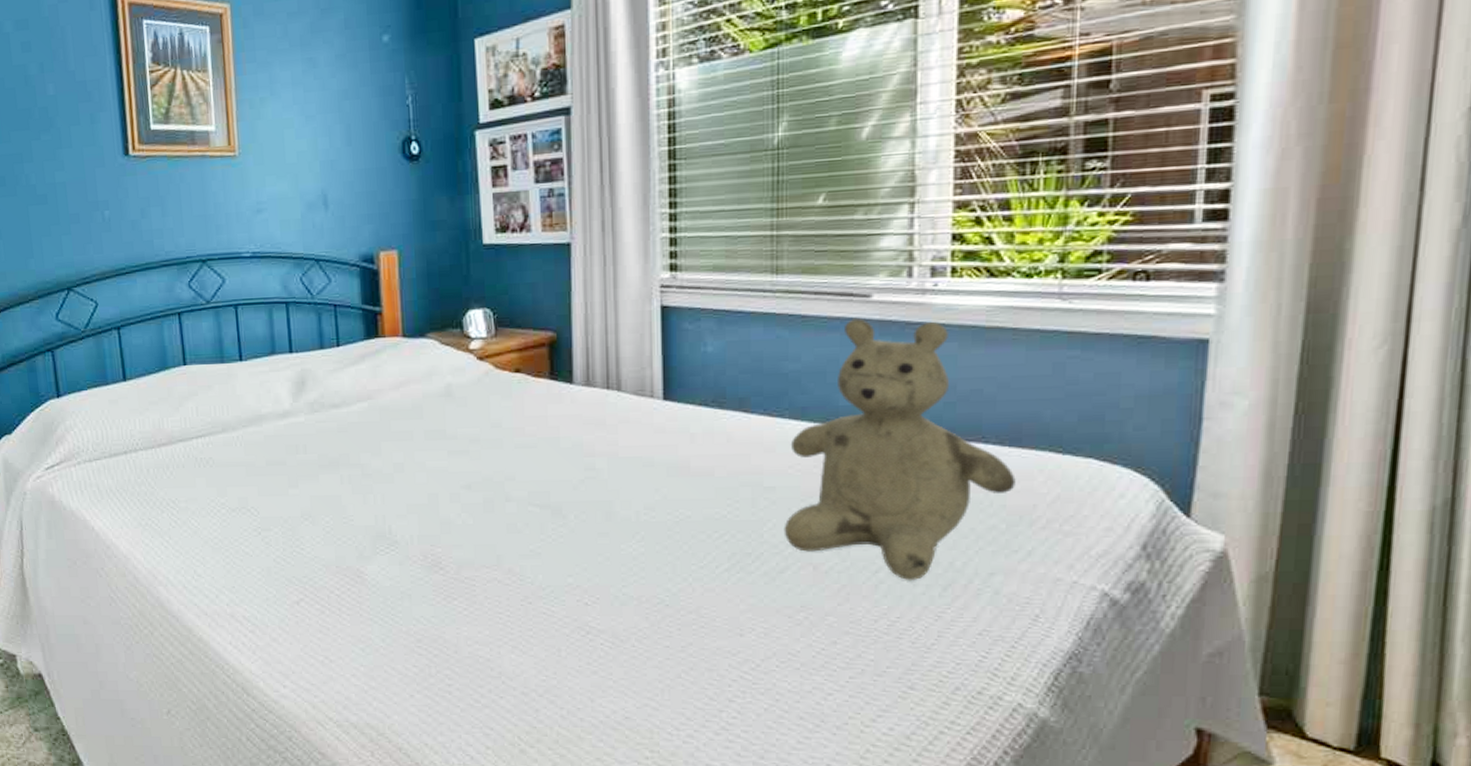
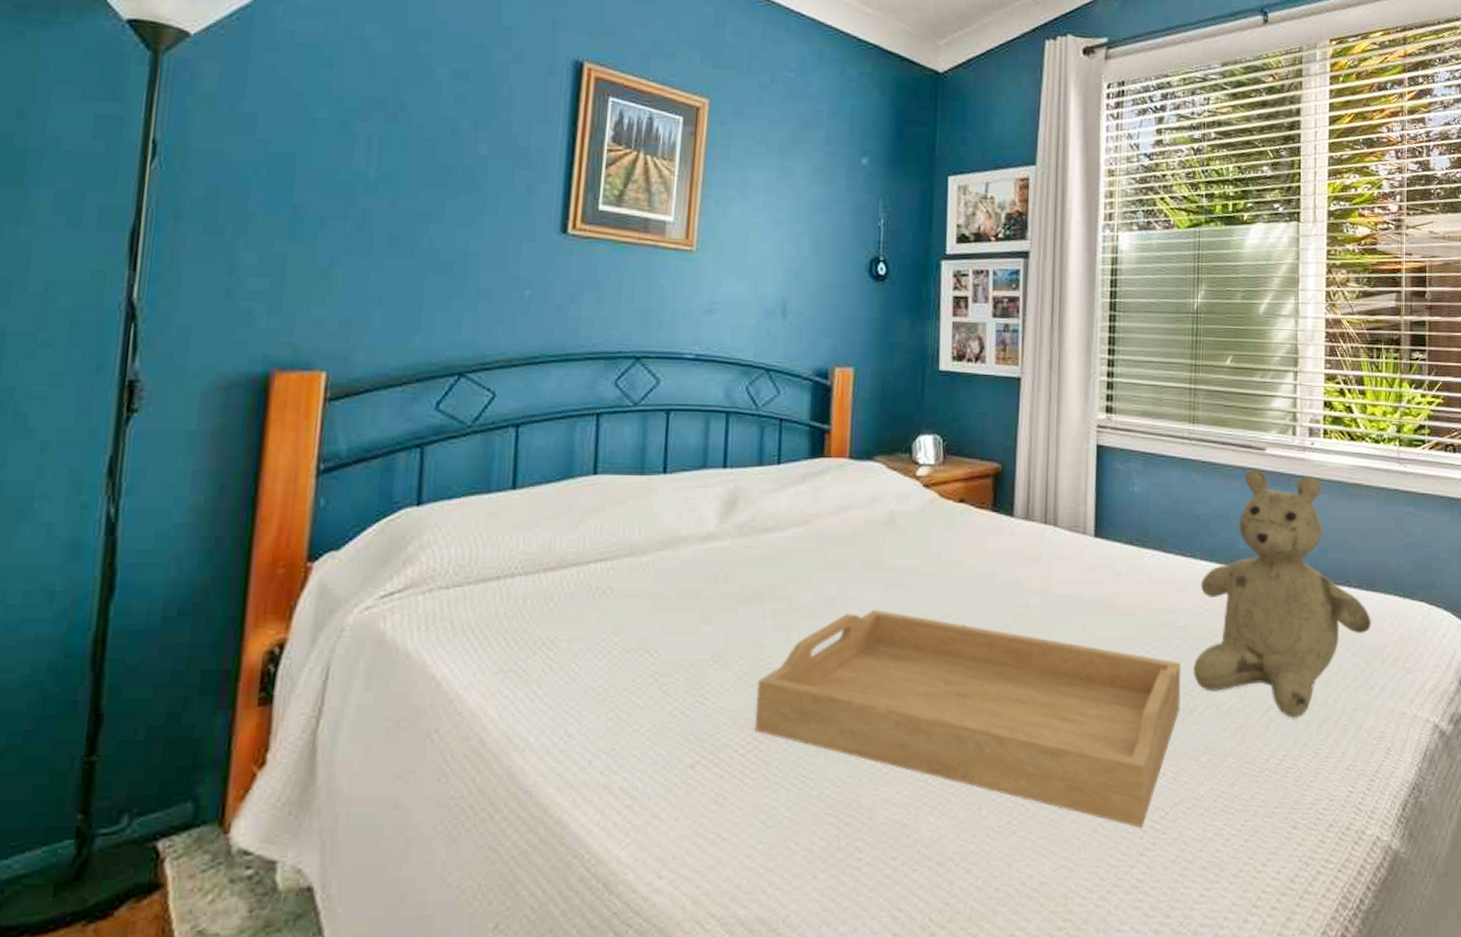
serving tray: none [343,474,770,677] -> present [755,610,1181,828]

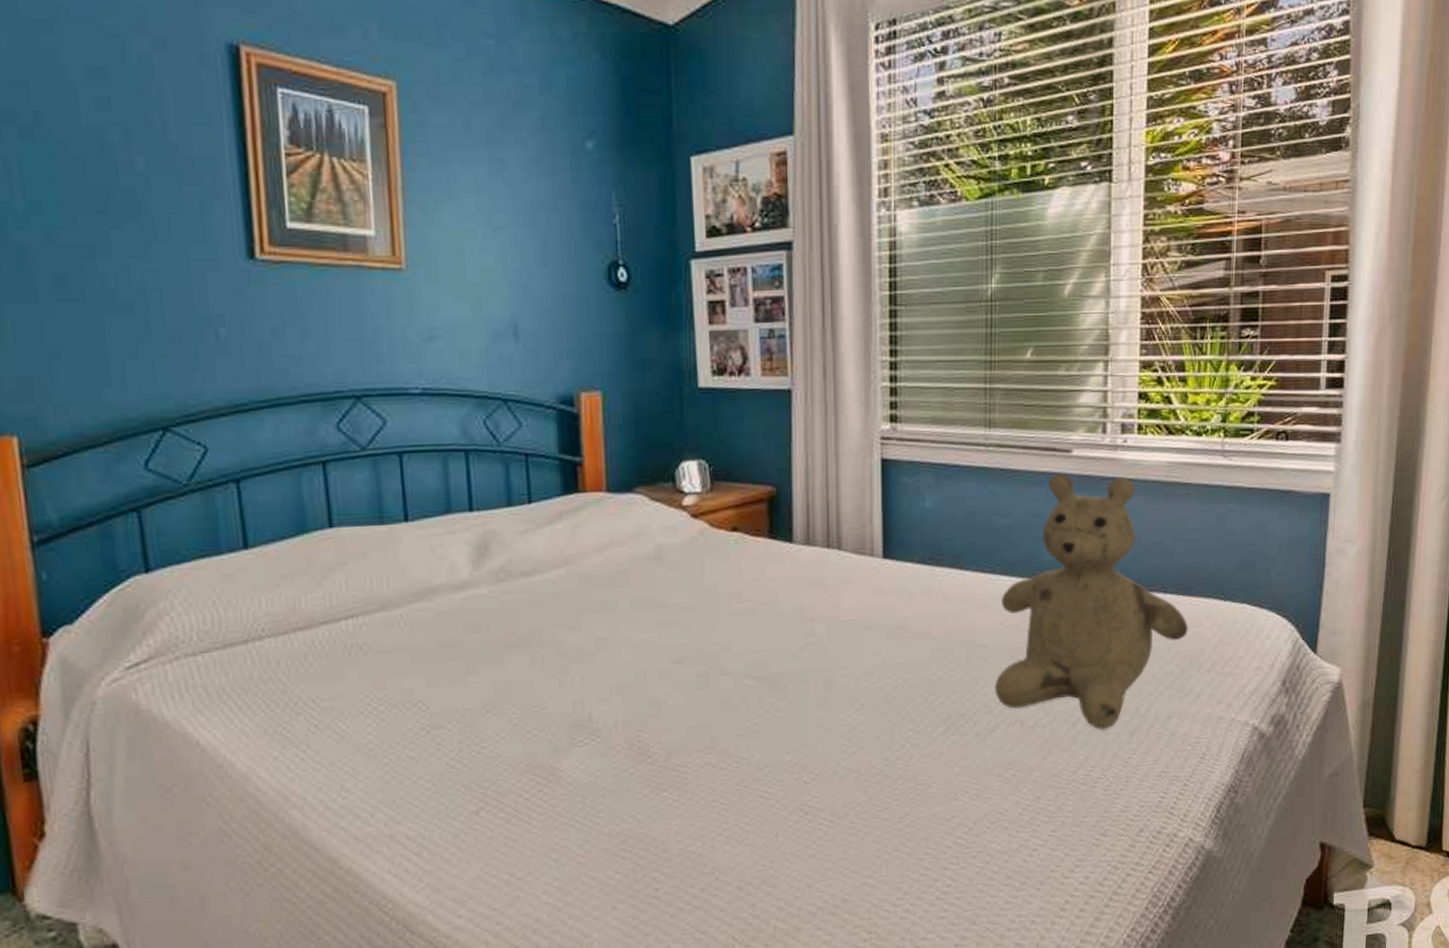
serving tray: present [755,610,1181,828] -> none [533,648,982,844]

